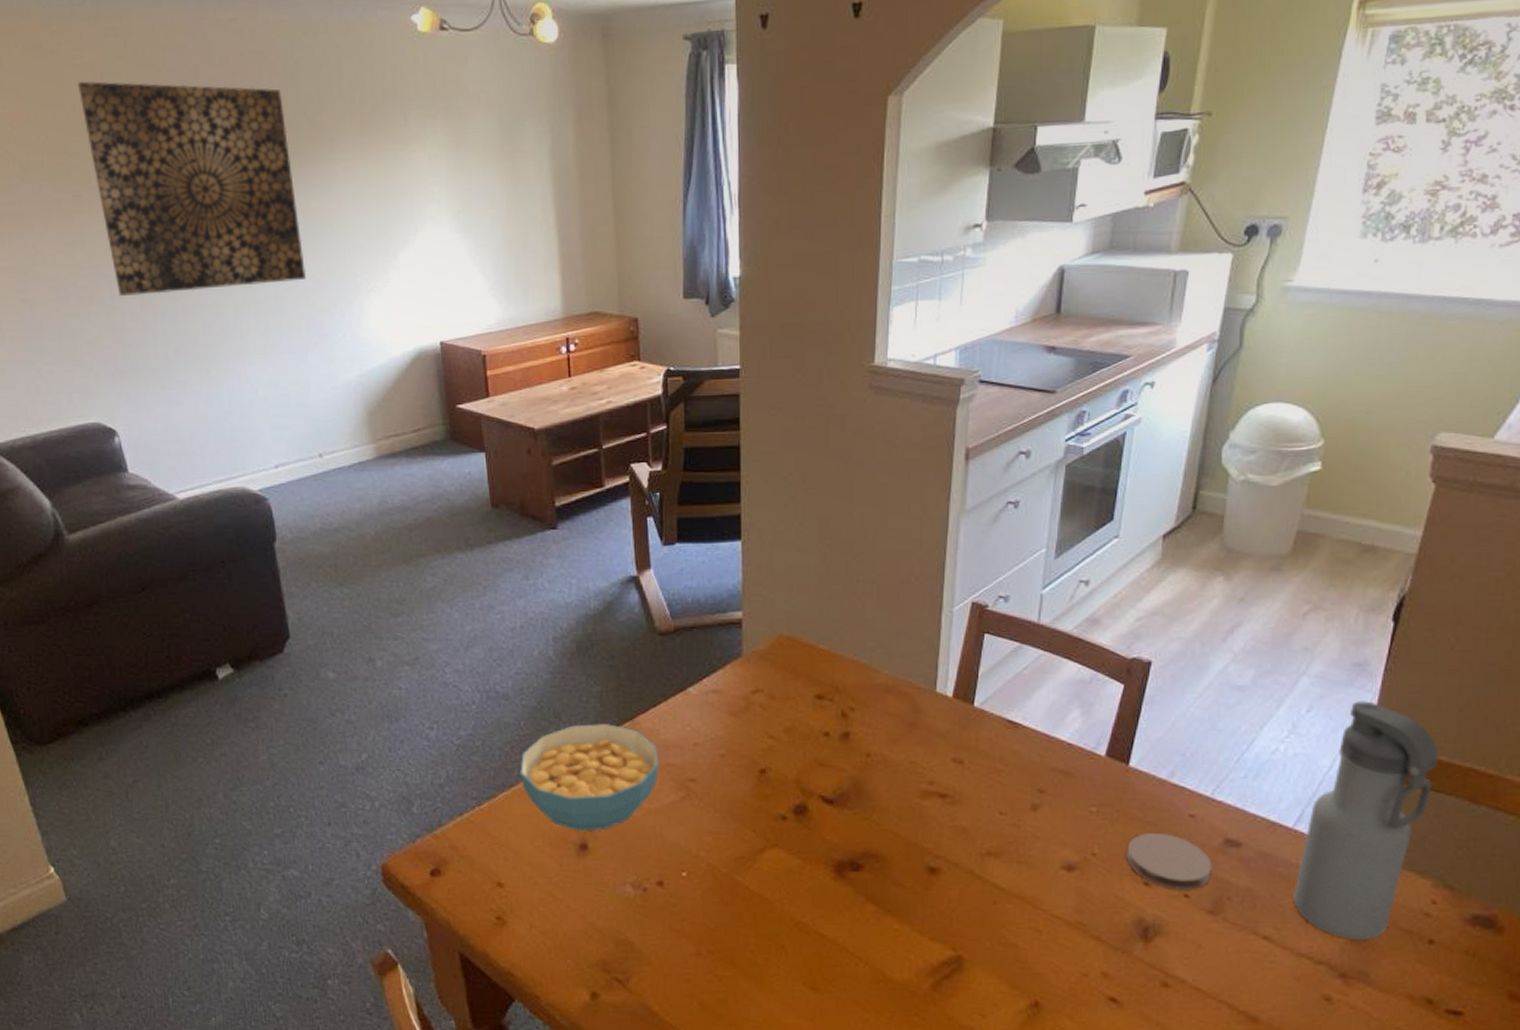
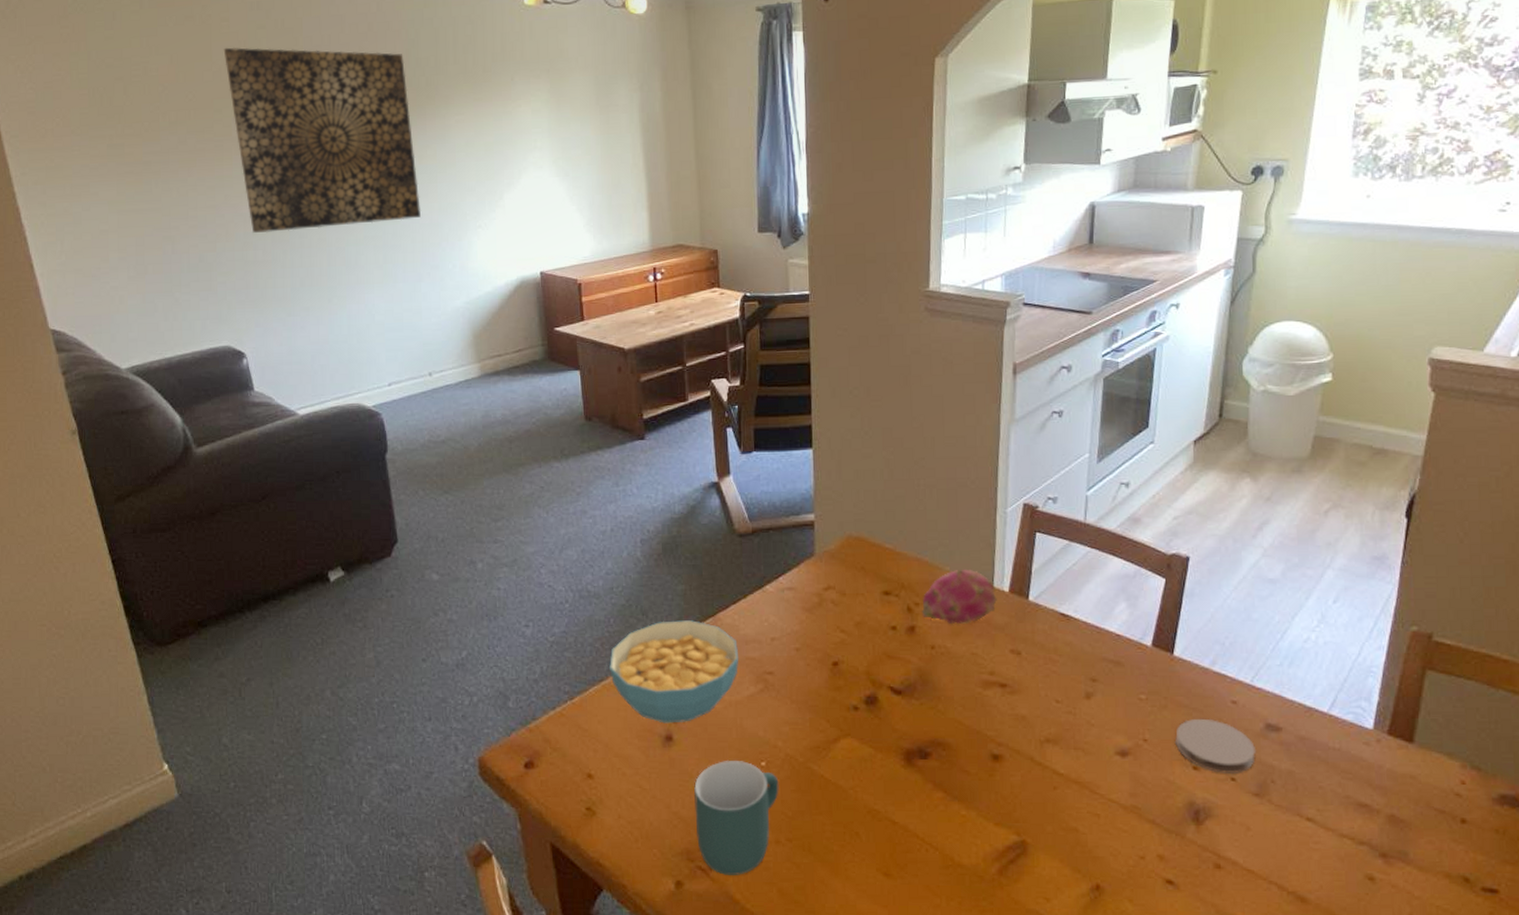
mug: none [610,869,701,987] -> present [694,760,779,875]
fruit: none [858,673,939,730] -> present [922,570,997,624]
water bottle: present [1293,701,1439,940] -> none [1332,592,1457,820]

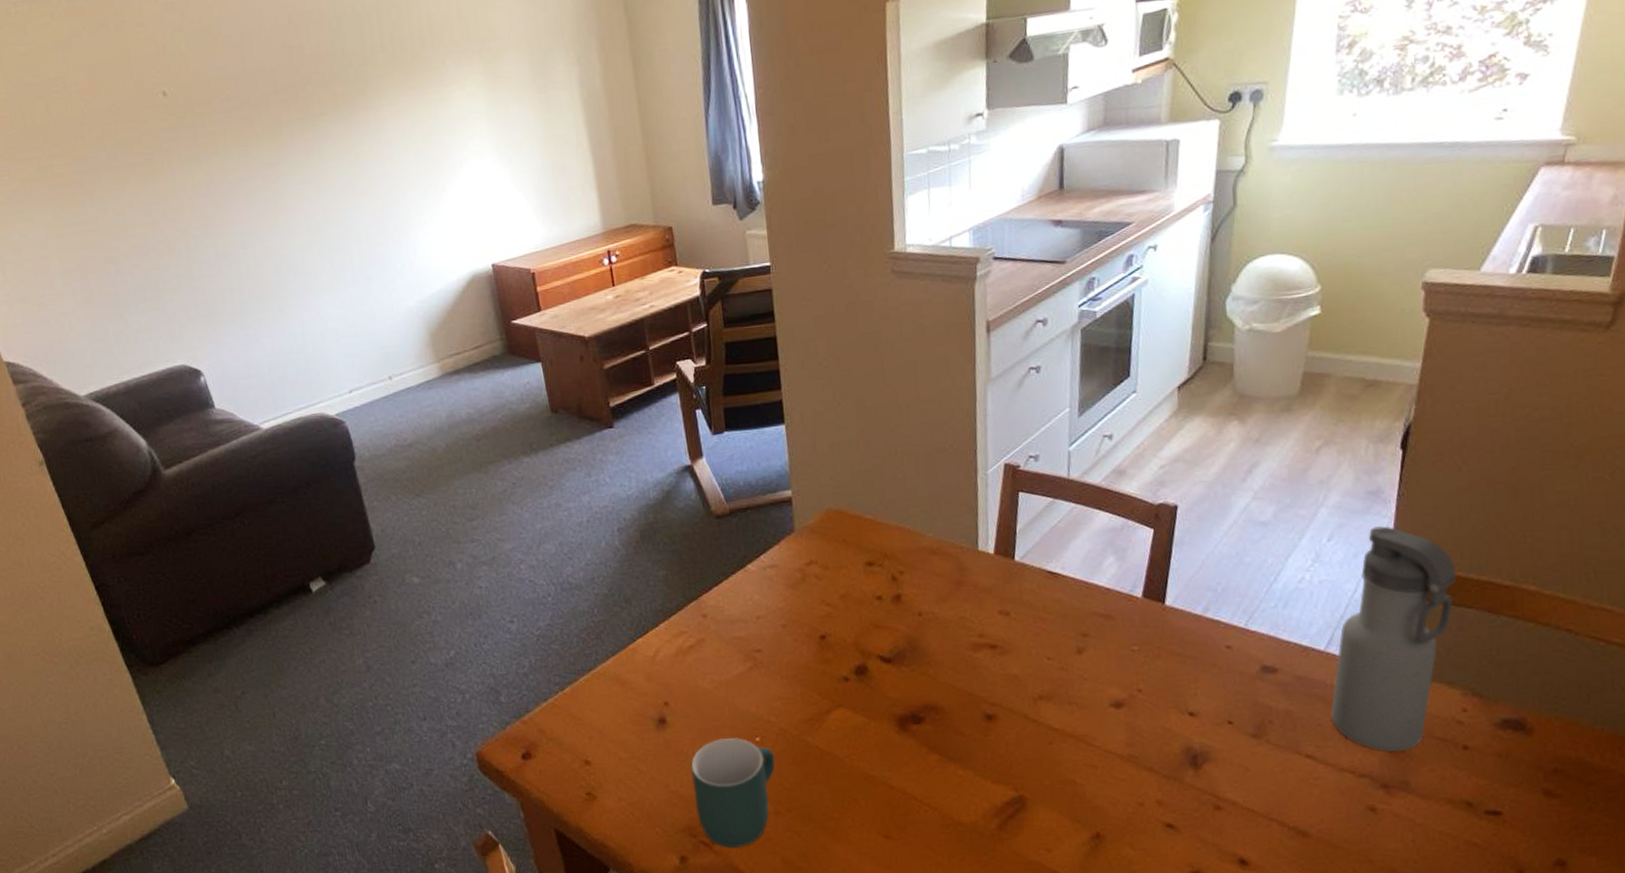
wall art: present [223,47,422,233] -> none [142,45,364,247]
cereal bowl: present [609,620,739,724] -> none [597,604,726,707]
fruit: present [922,570,997,624] -> none [907,534,983,590]
coaster: present [1174,718,1257,775] -> none [1169,665,1253,718]
water bottle: none [1332,592,1457,820] -> present [1331,526,1457,751]

